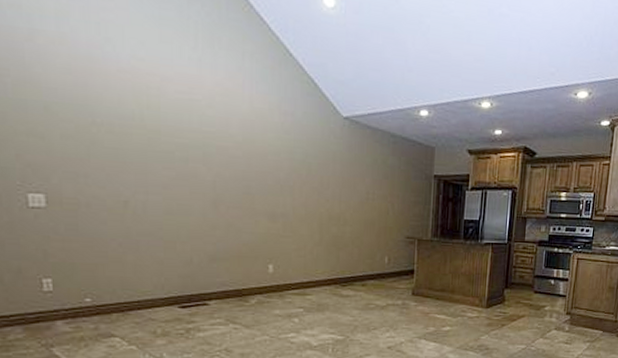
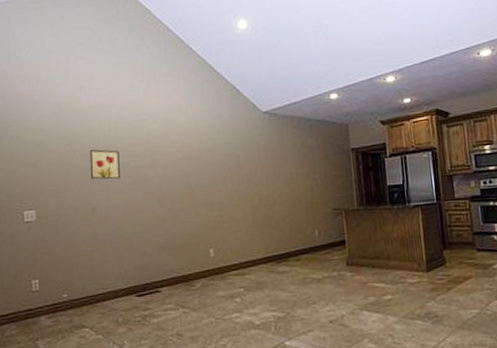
wall art: none [120,128,162,170] -> present [89,149,120,180]

